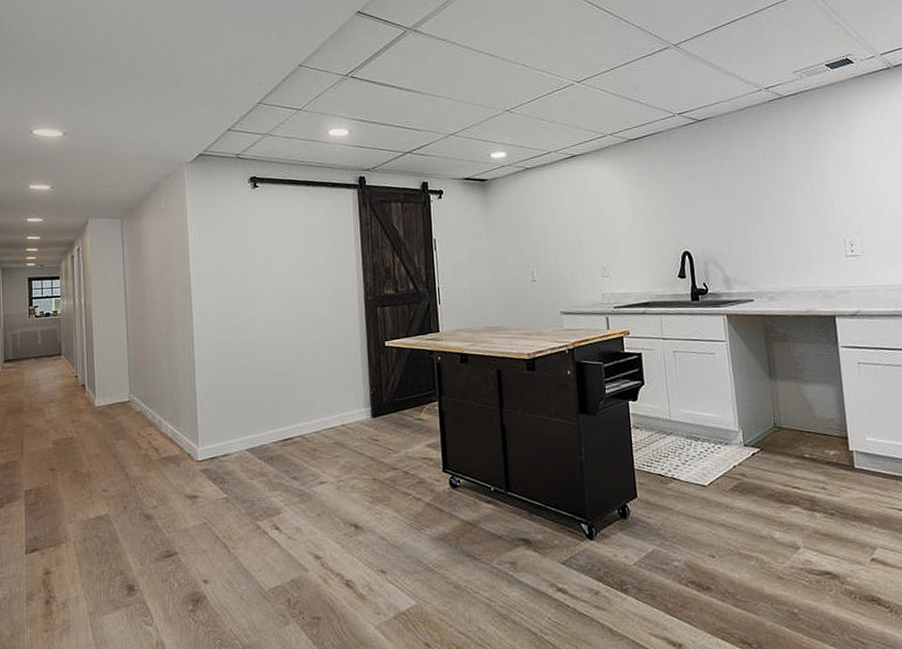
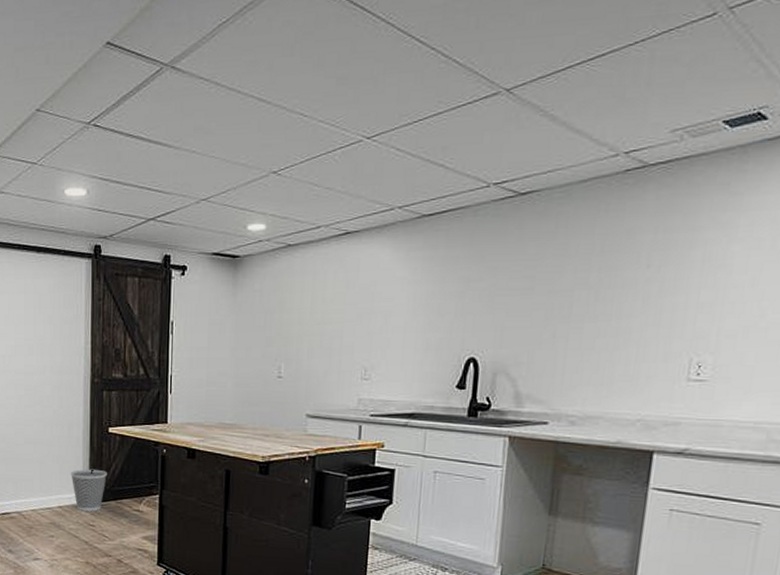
wastebasket: none [351,383,387,426] -> present [70,469,107,511]

